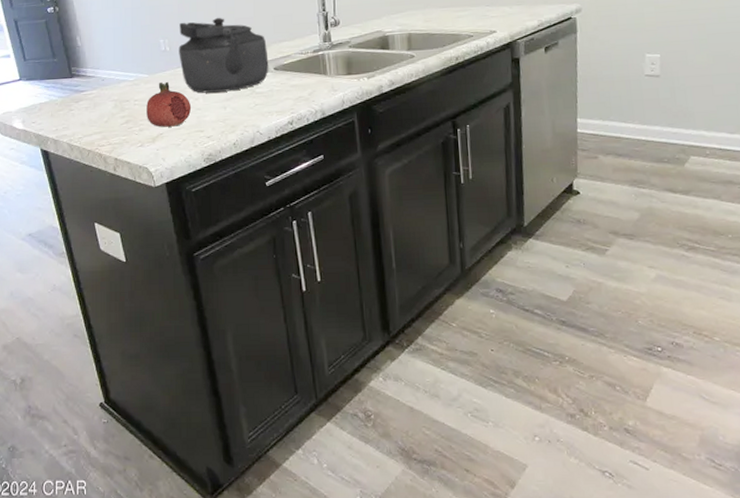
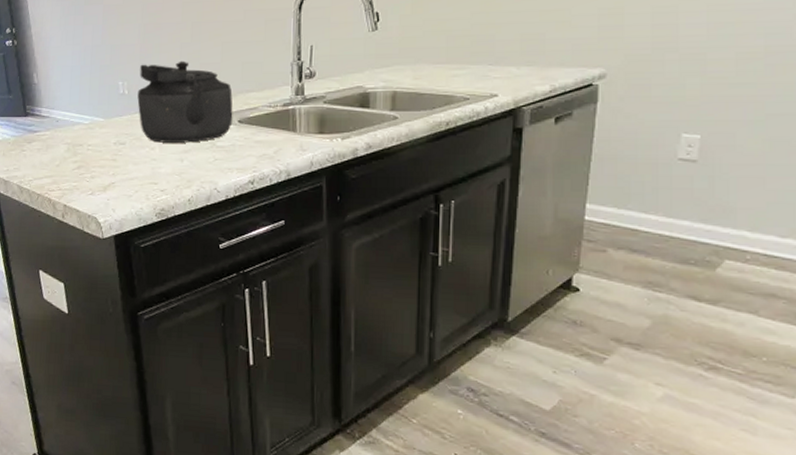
fruit: present [146,81,192,127] -> none [99,127,147,176]

